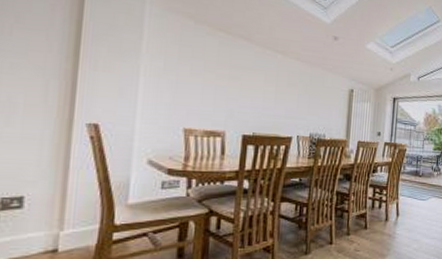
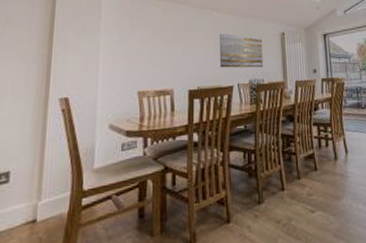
wall art: none [280,80,329,122] -> present [220,34,263,68]

